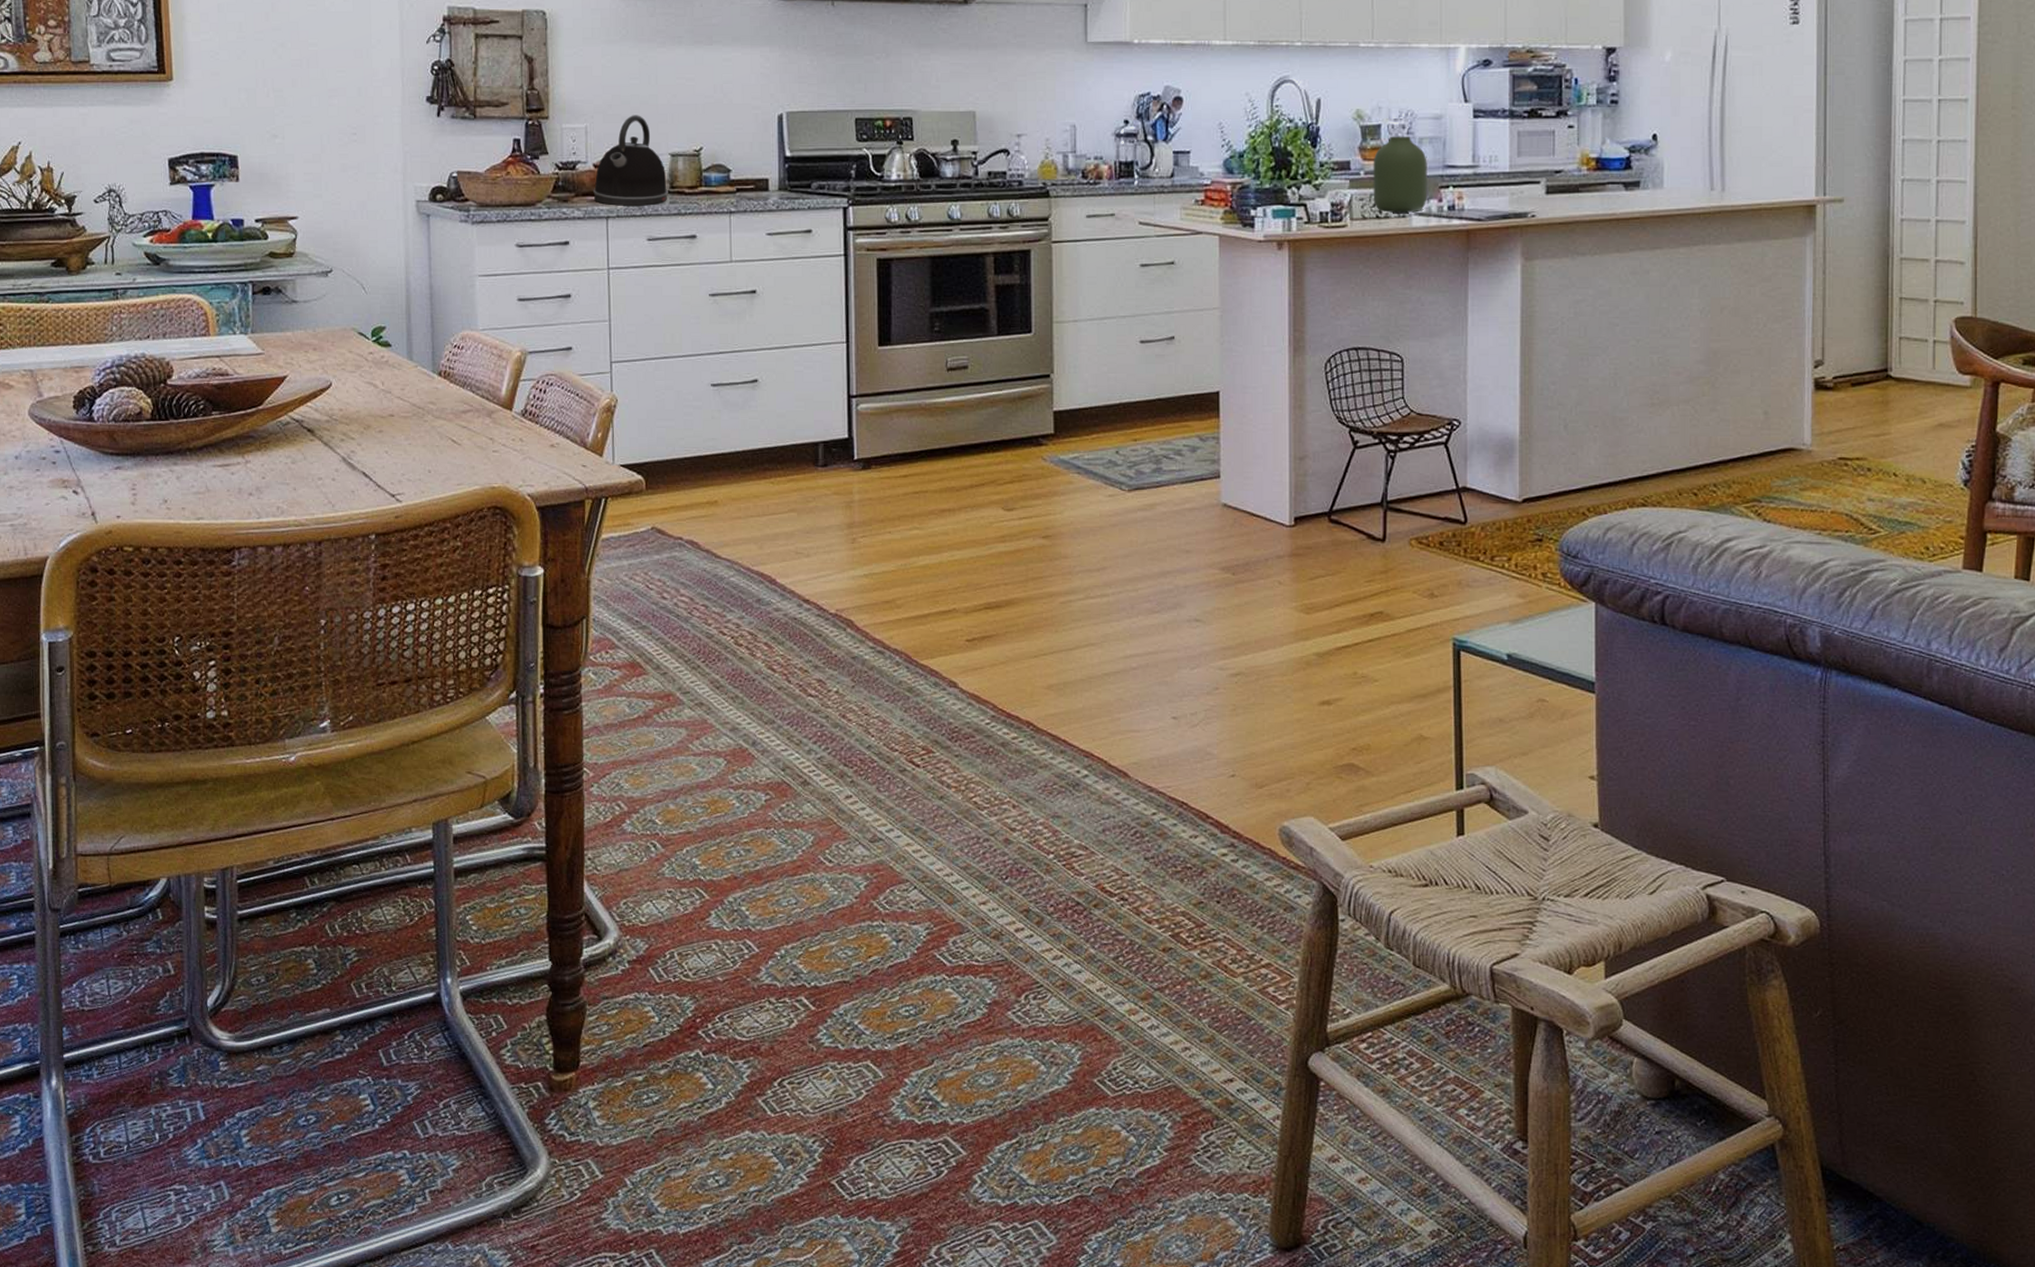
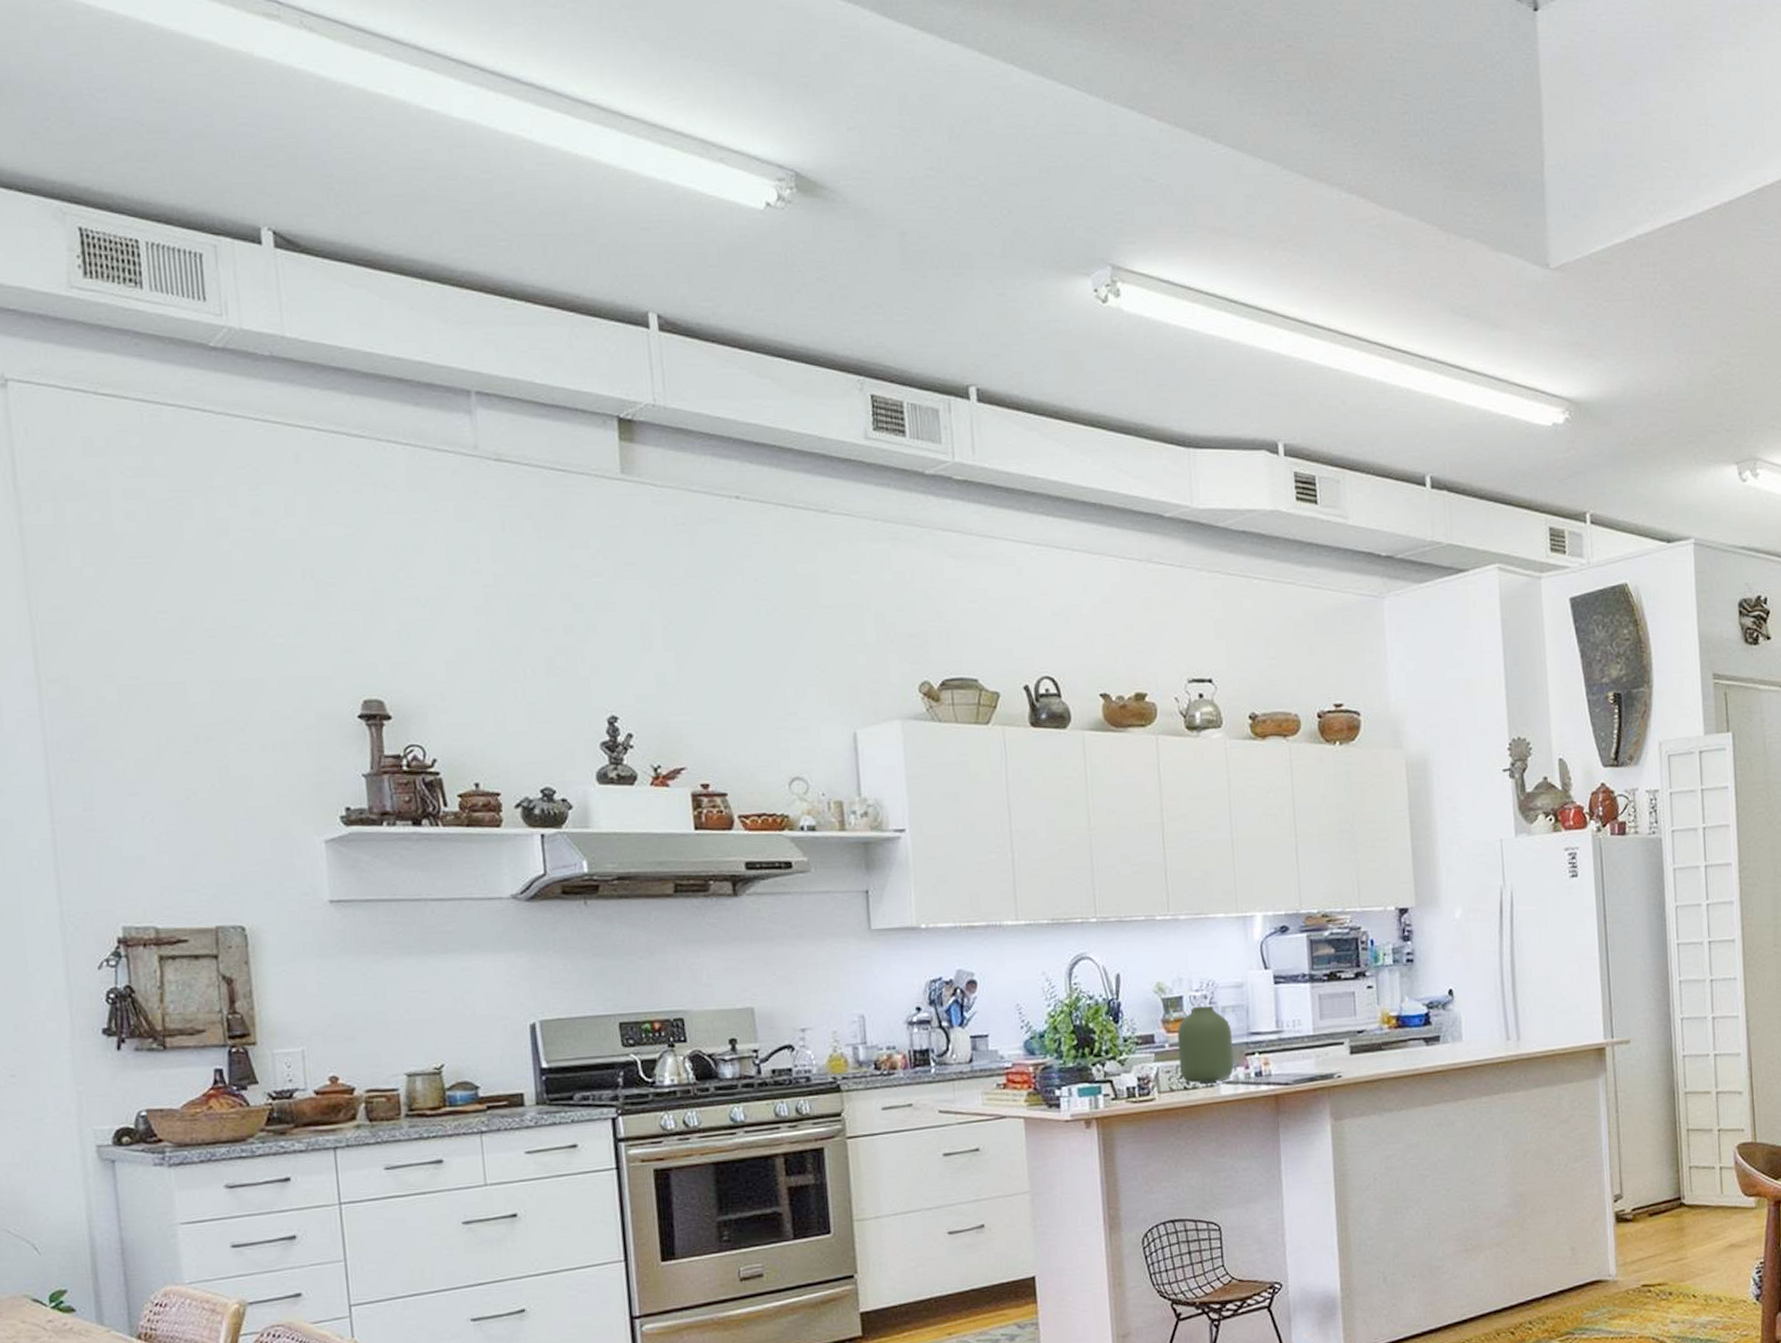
kettle: present [593,115,668,207] -> none [316,1034,407,1135]

